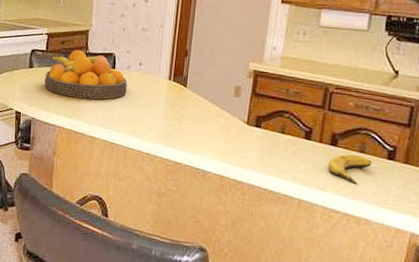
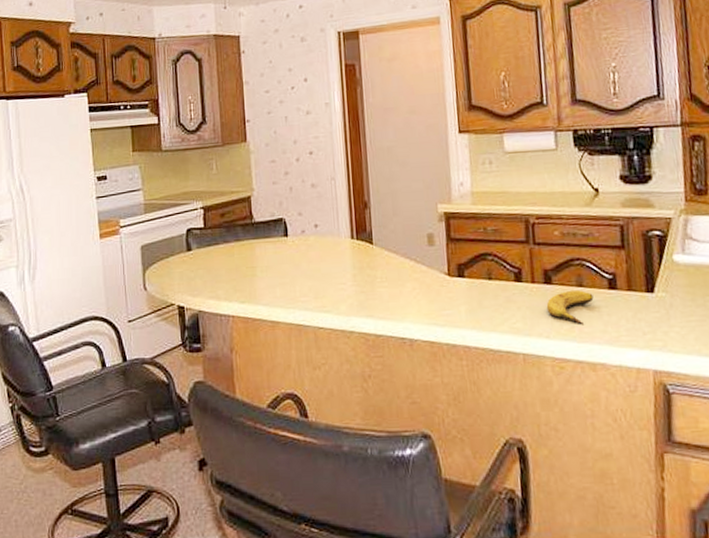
fruit bowl: present [44,49,128,100] -> none [207,220,305,278]

